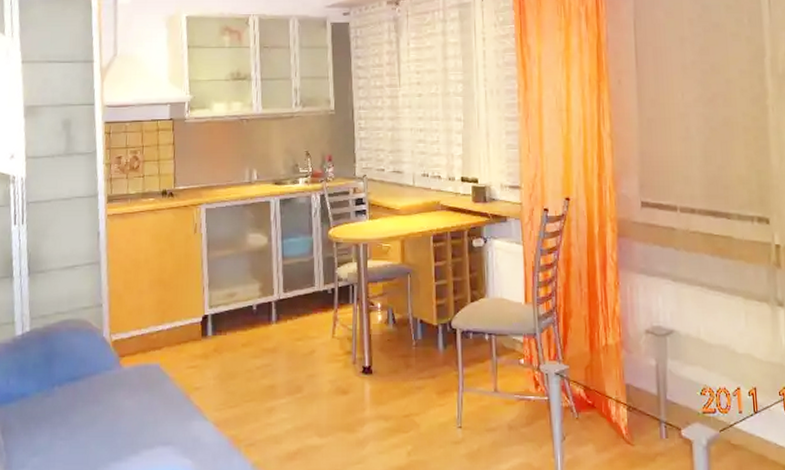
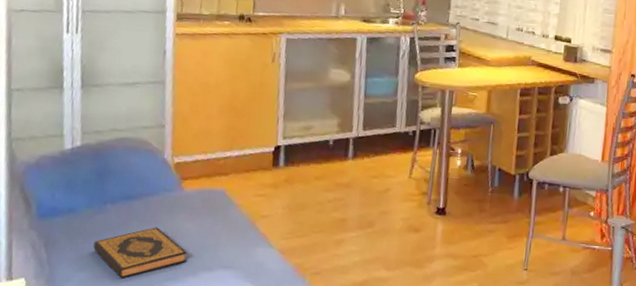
hardback book: none [44,407,129,461] -> present [93,227,188,278]

